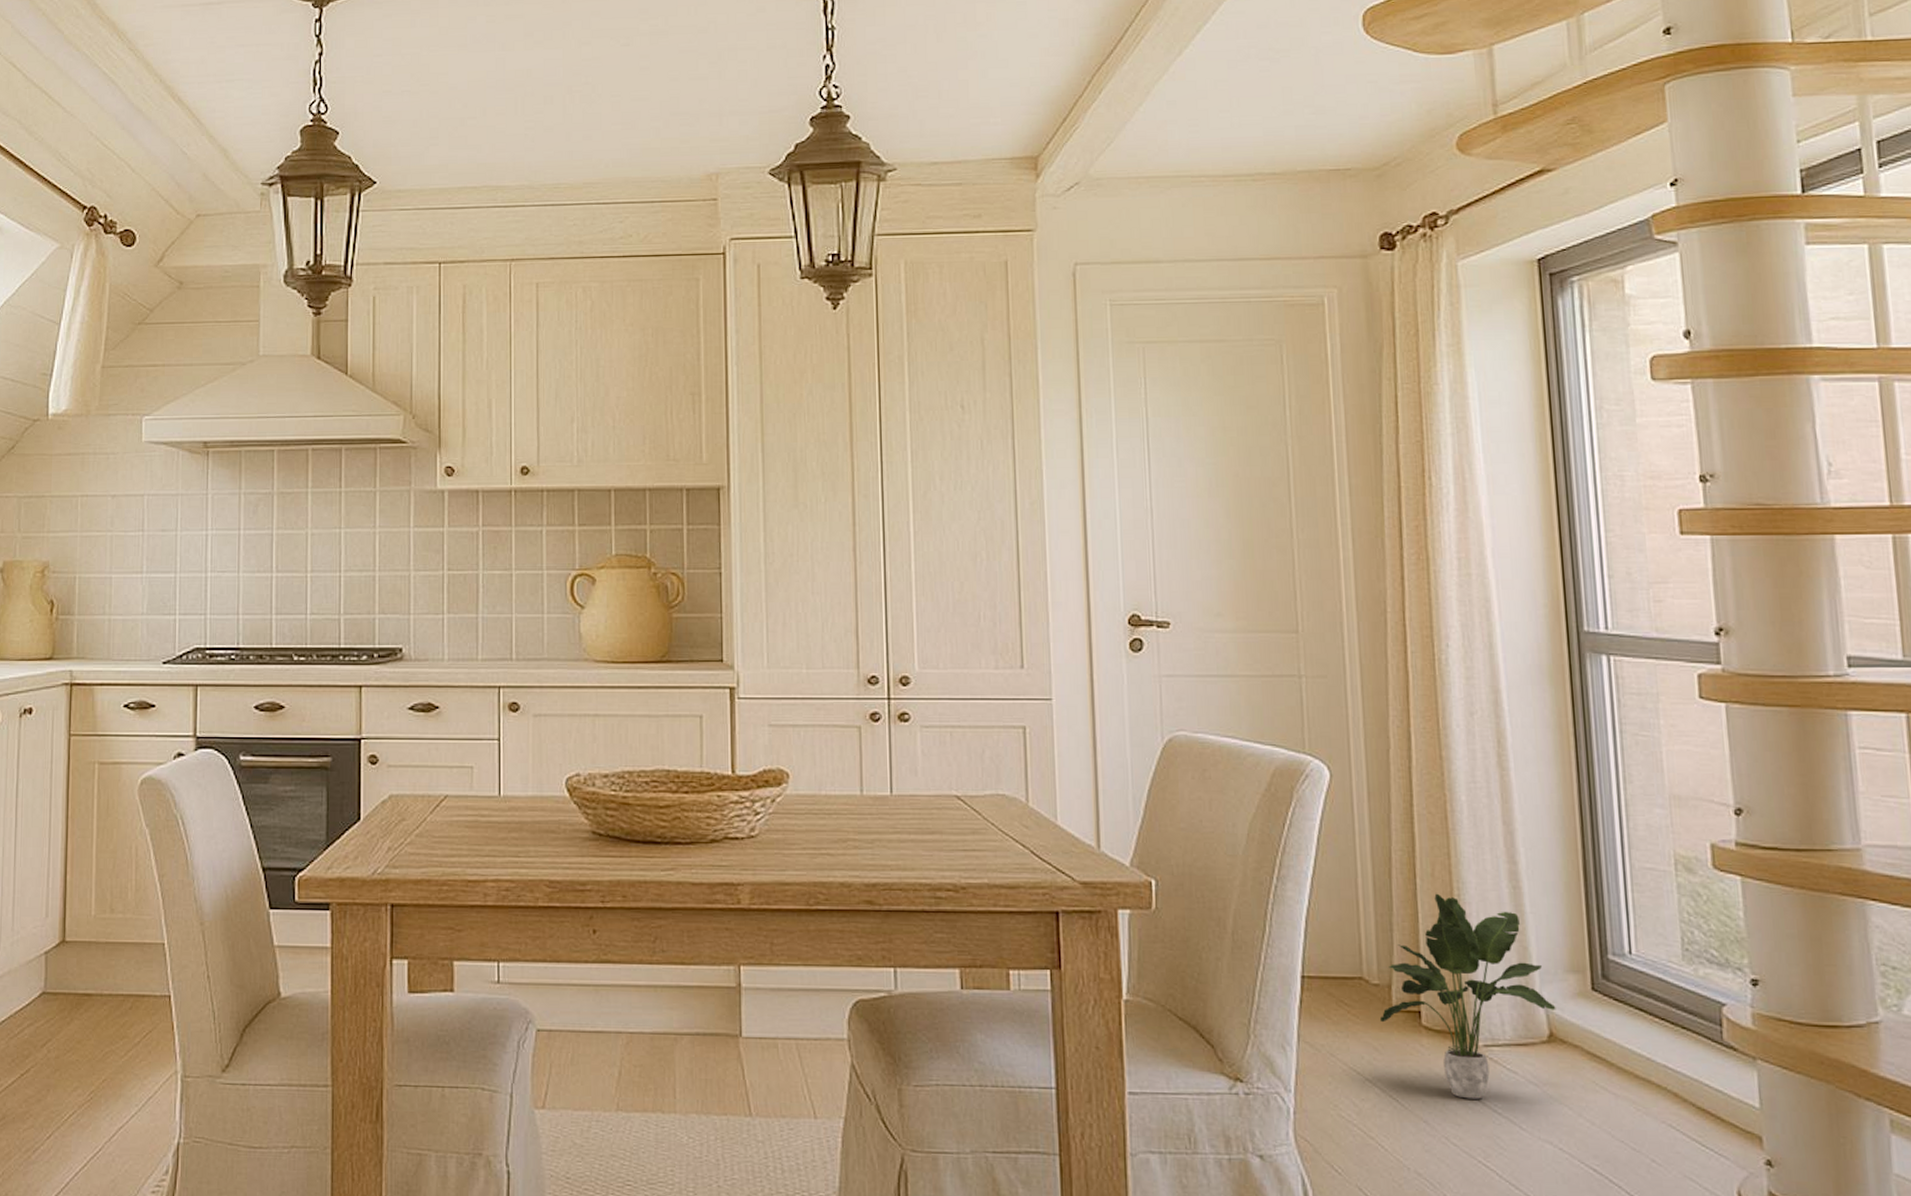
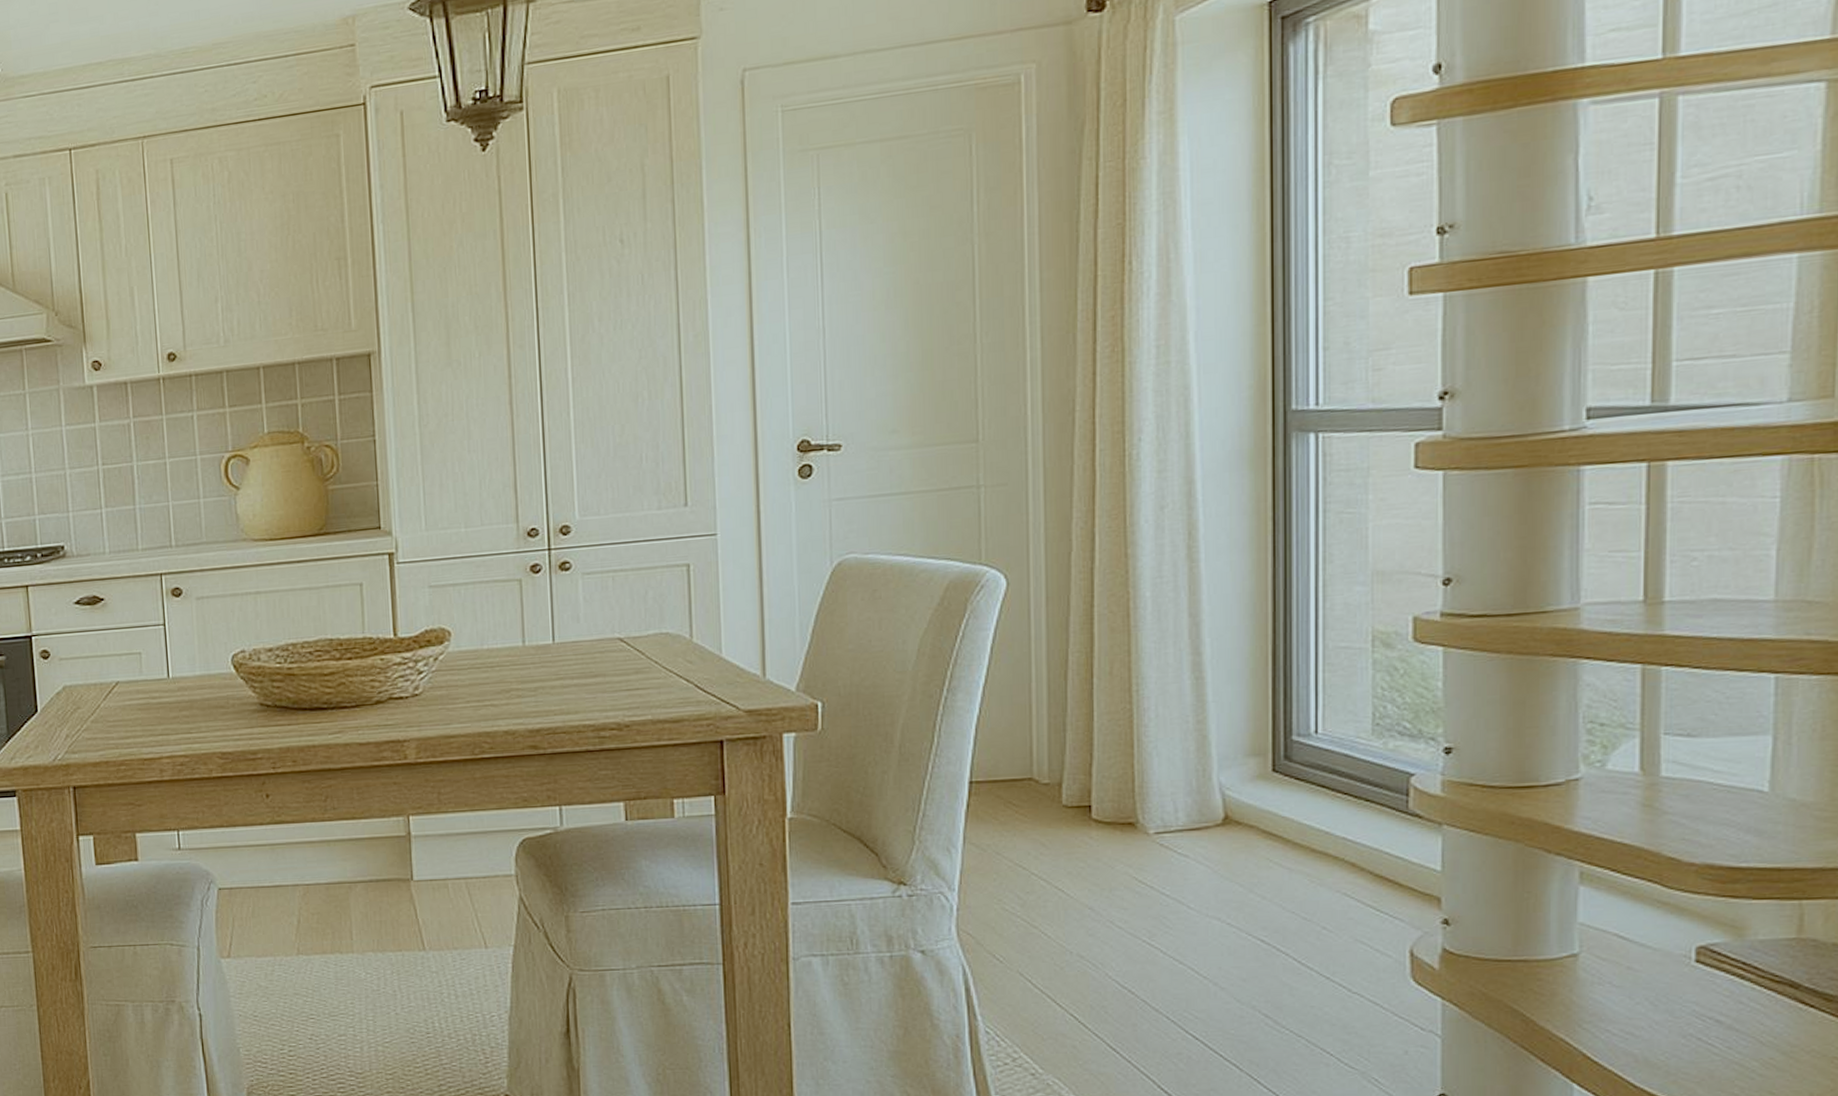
potted plant: present [1379,893,1556,1099] -> none [1048,690,1233,884]

